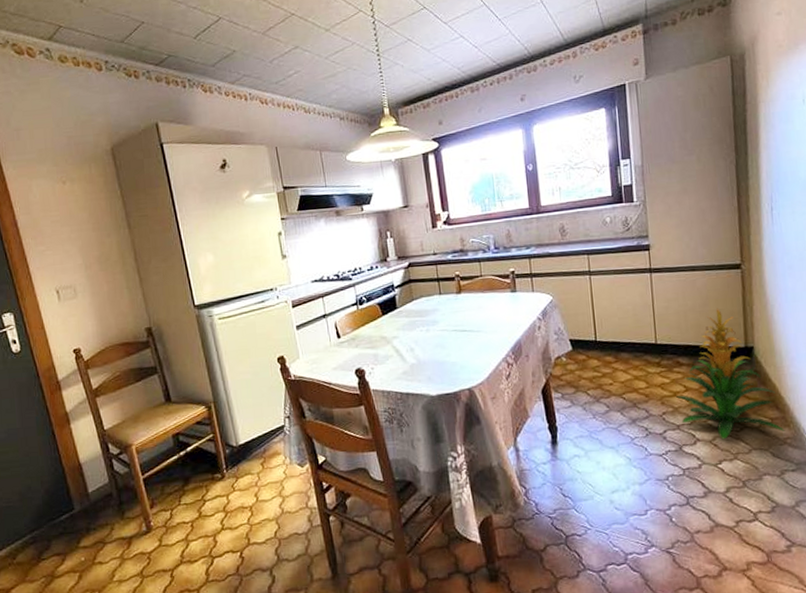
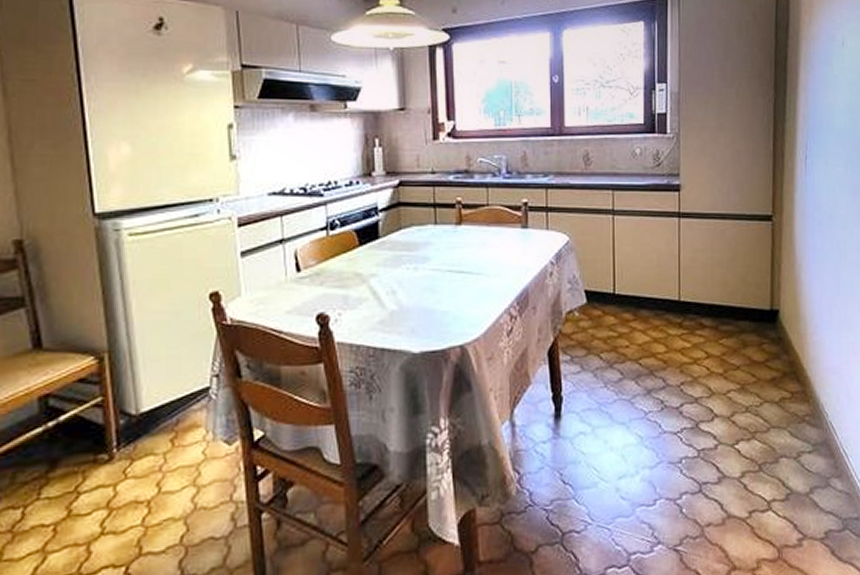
indoor plant: present [676,308,785,440] -> none [697,263,804,416]

